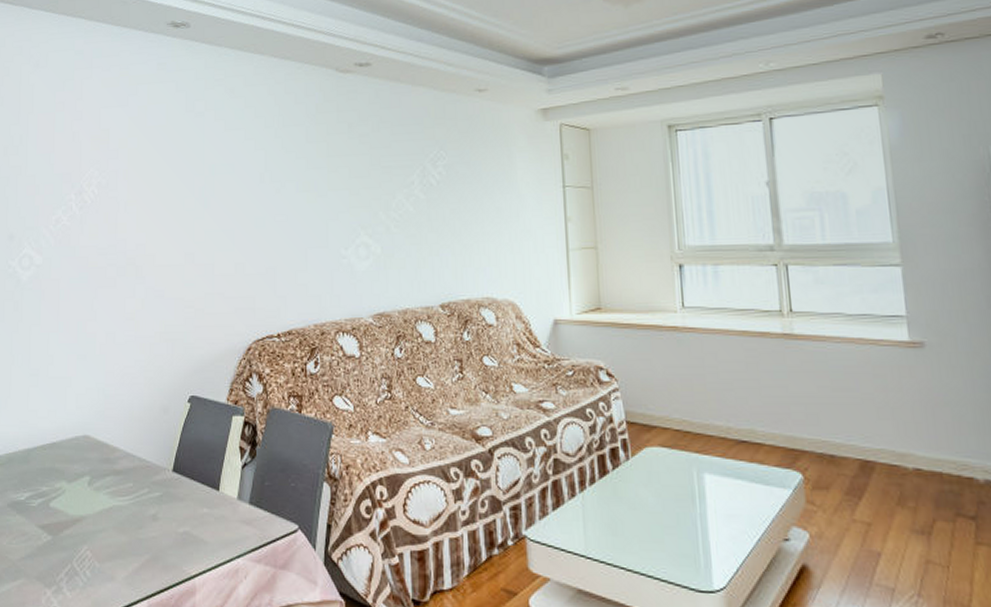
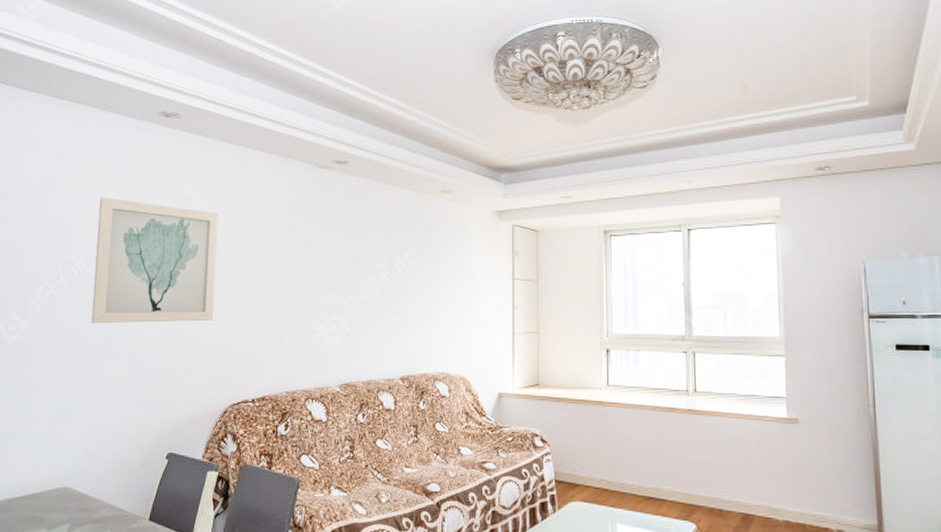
wall art: none [106,118,234,256] -> present [91,197,219,324]

